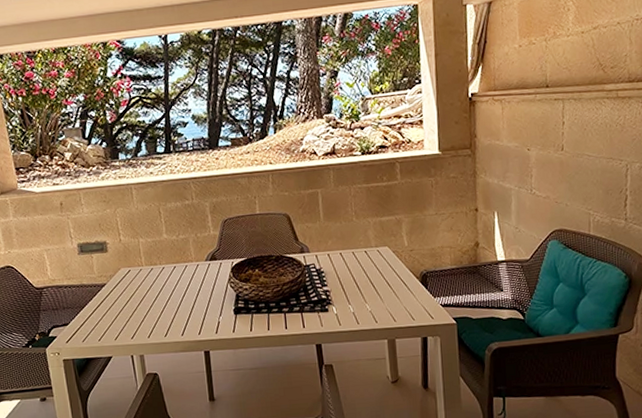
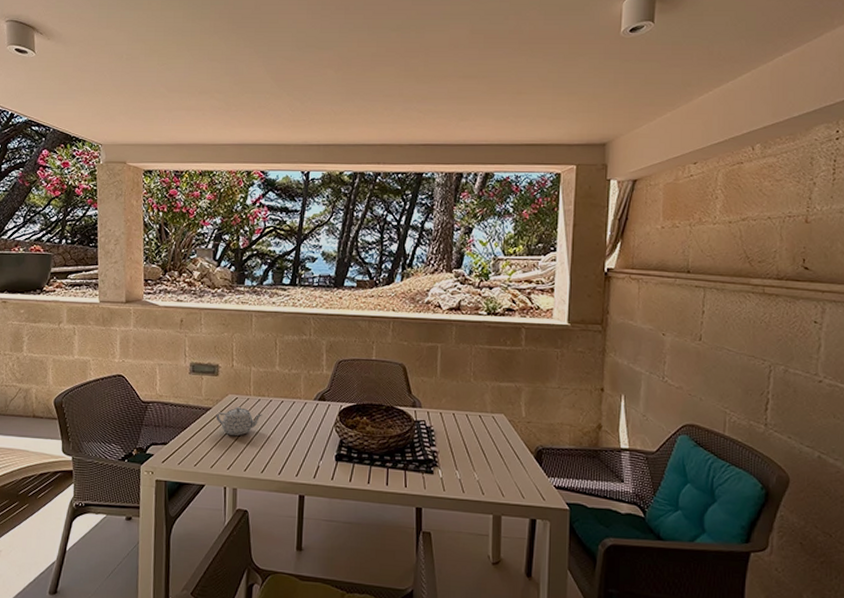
teapot: none [111,278,158,307] -> present [215,406,263,436]

